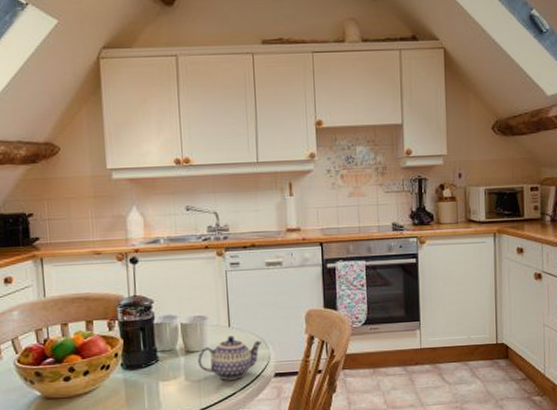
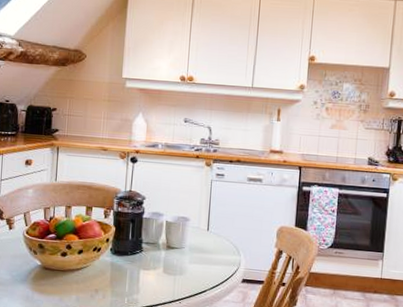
teapot: present [197,336,263,380] -> none [176,239,236,279]

